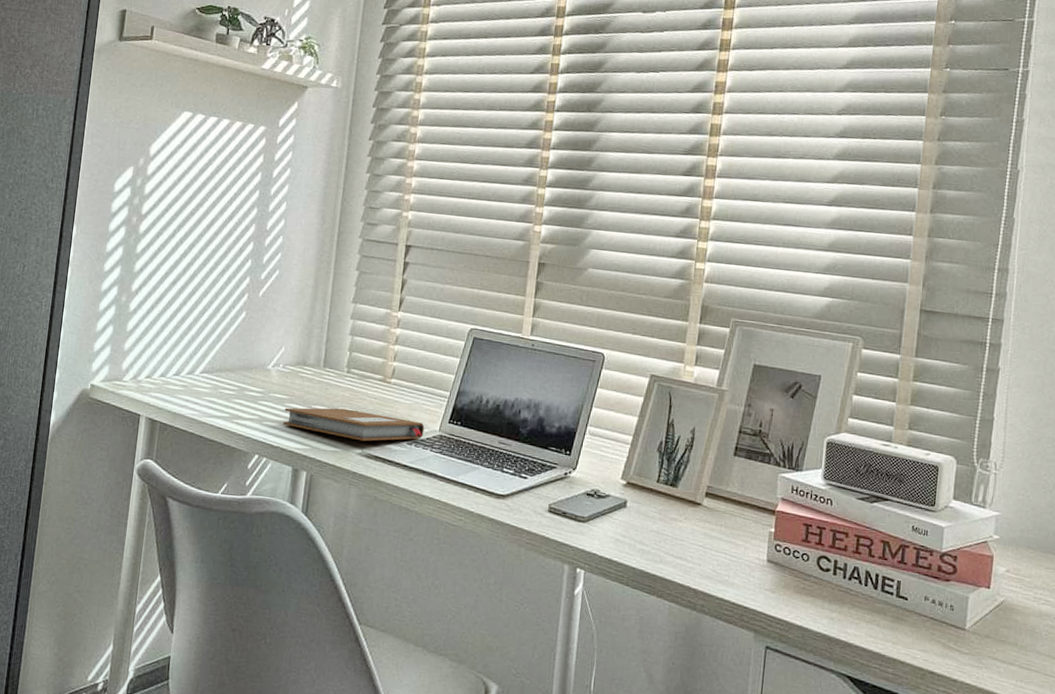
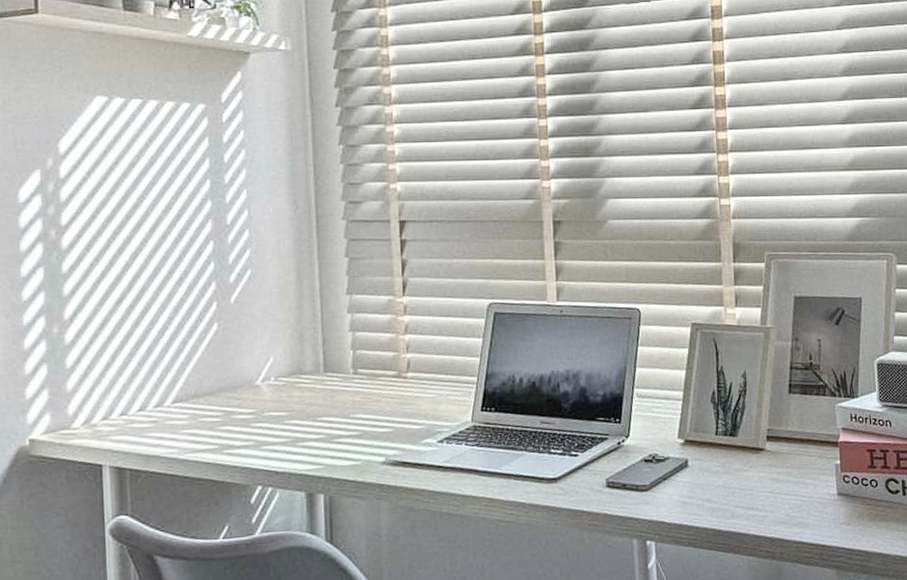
notebook: present [283,407,425,442] -> none [285,414,455,448]

